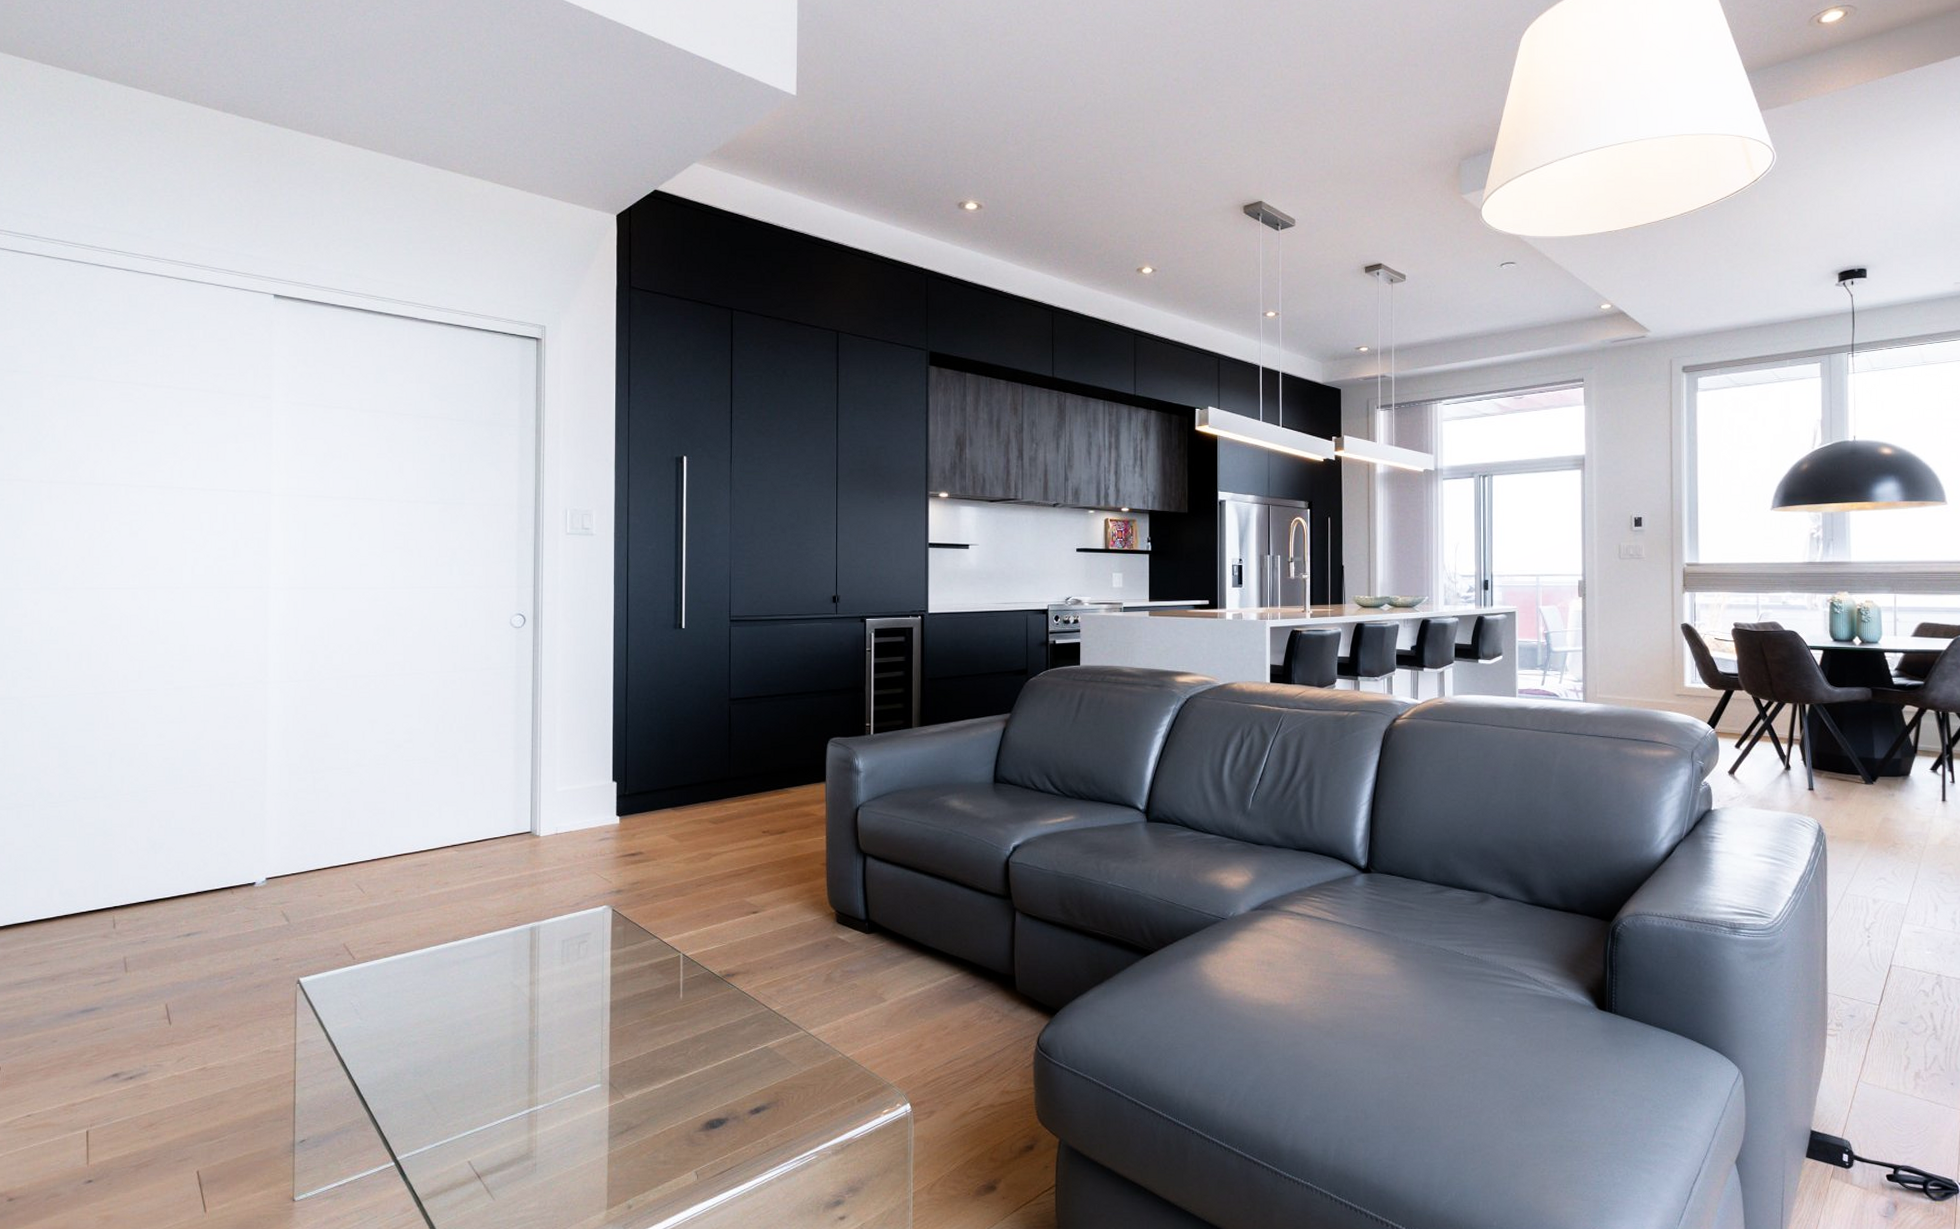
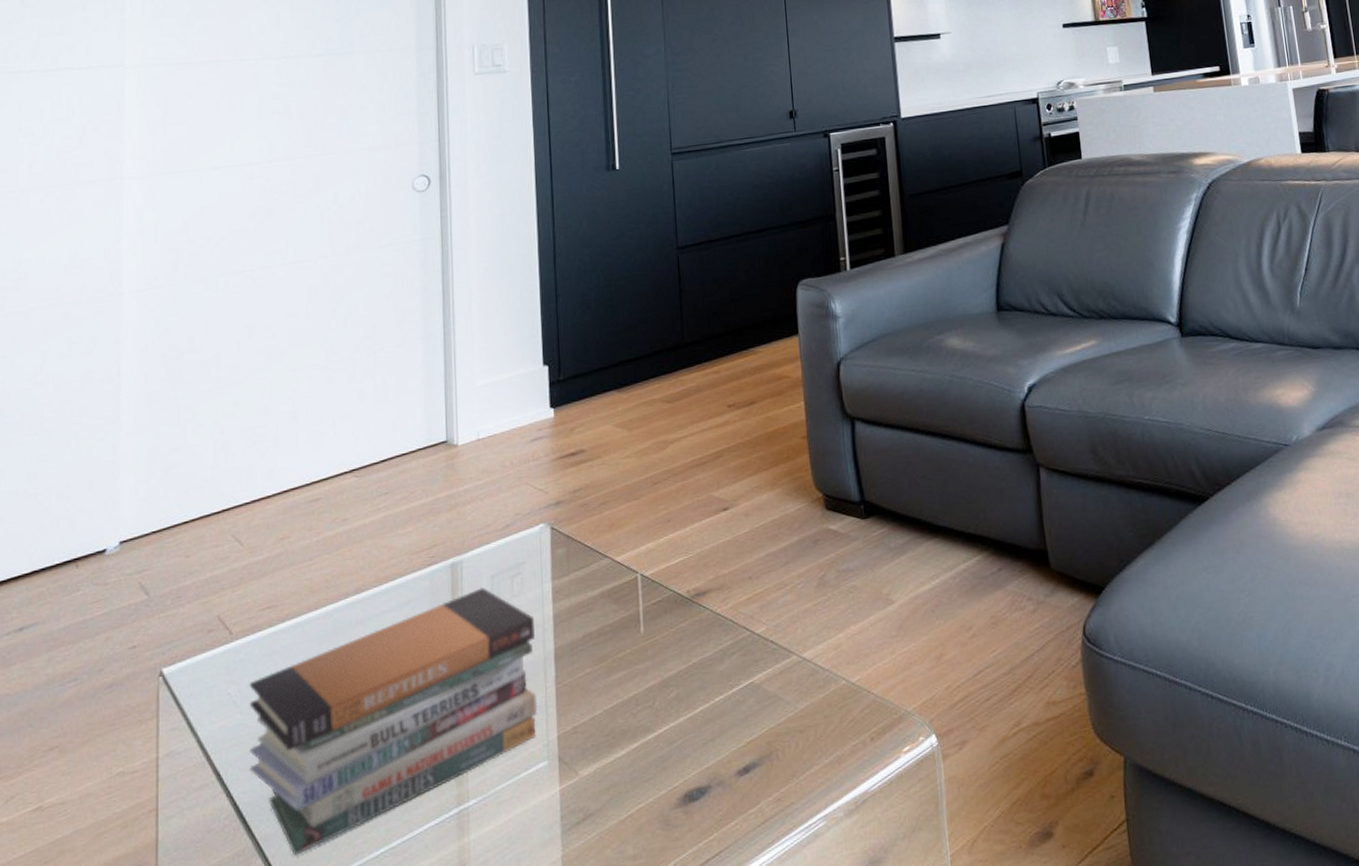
book stack: none [367,948,595,1128] -> present [249,586,538,856]

